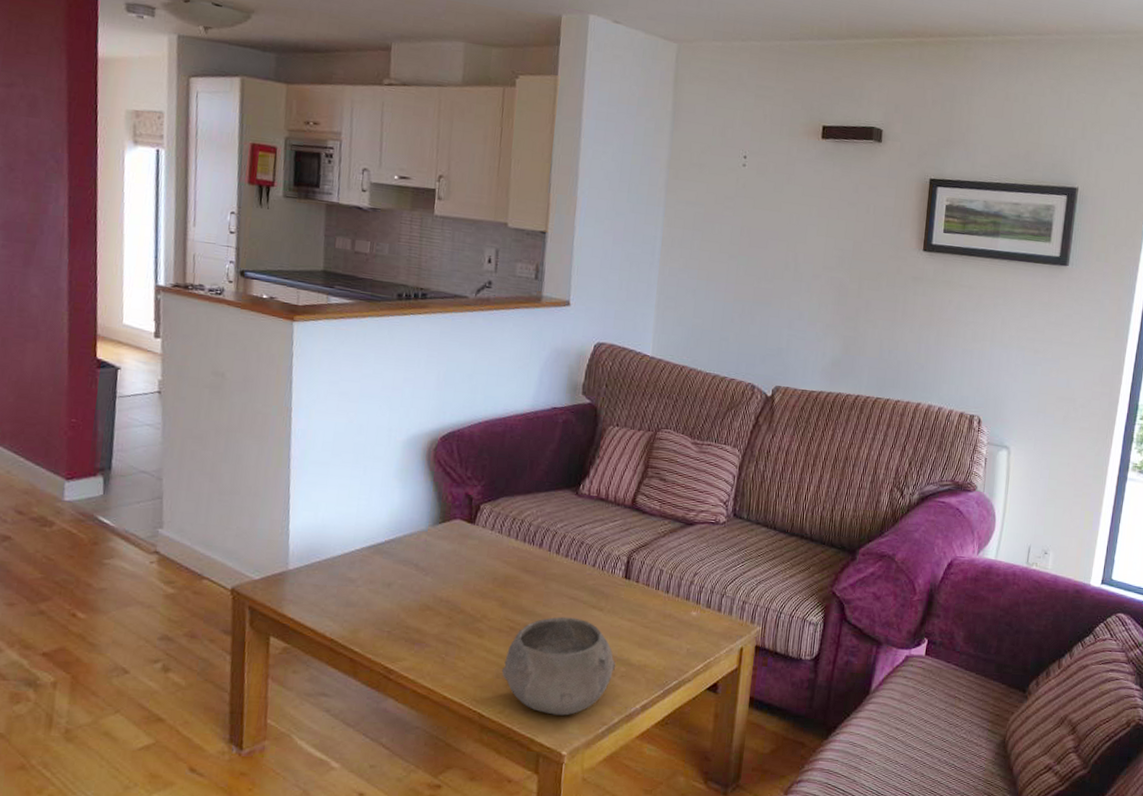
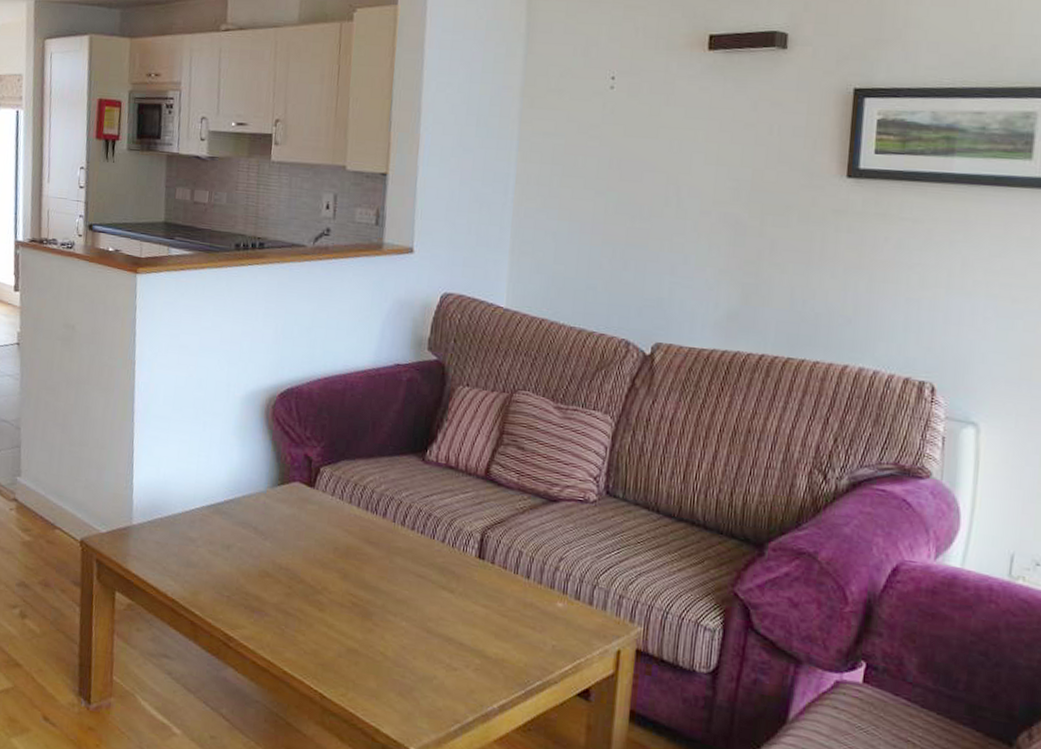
bowl: present [502,616,615,716] -> none [344,595,469,707]

